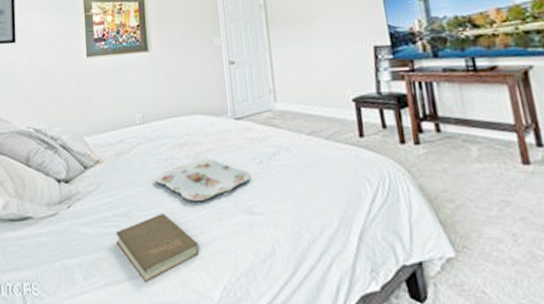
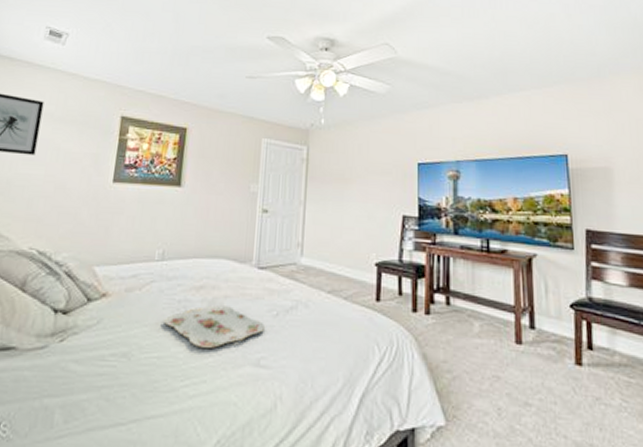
book: present [115,213,200,284] -> none [108,357,199,431]

